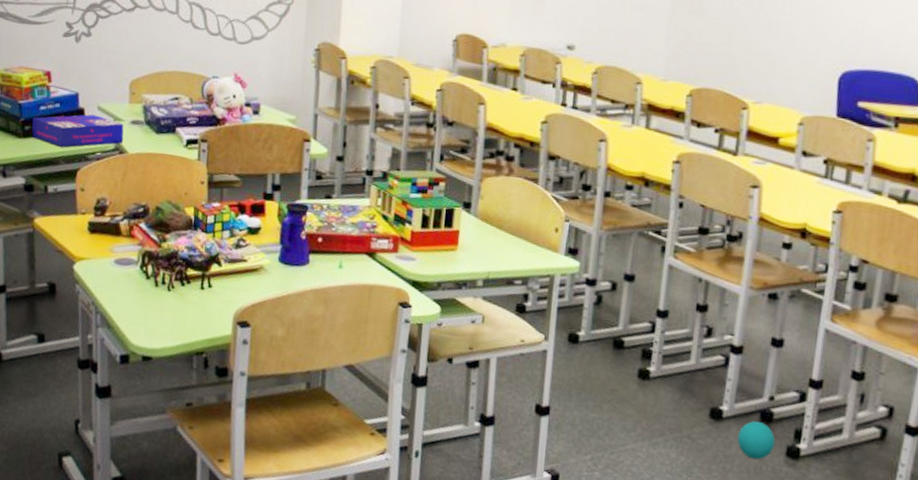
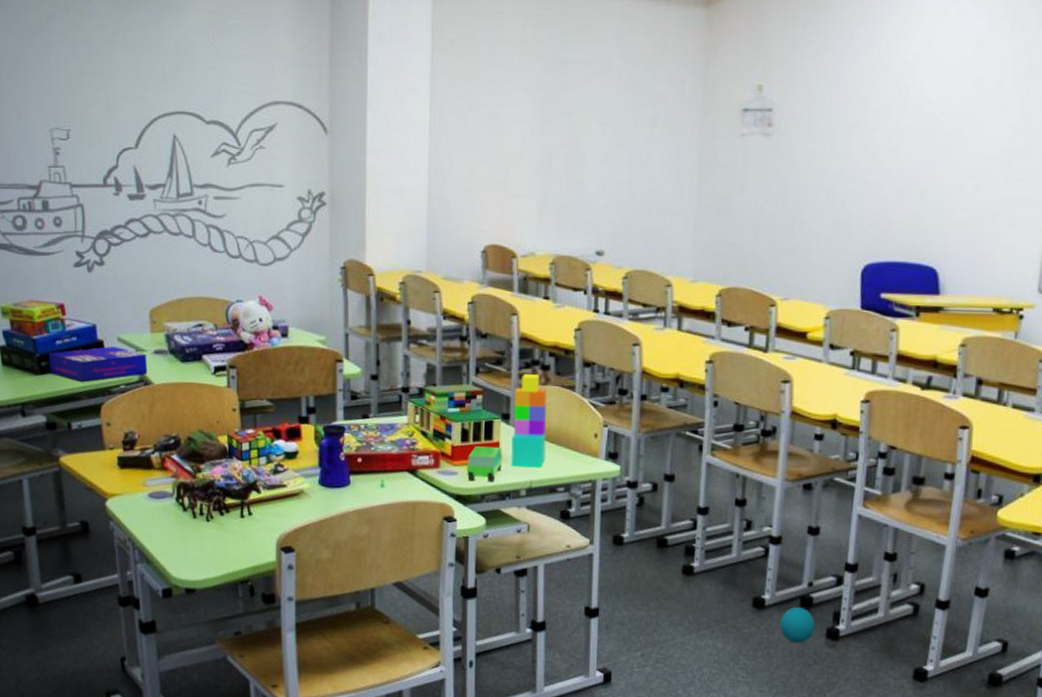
toy car: none [424,233,462,270] -> present [466,446,503,482]
toy blocks: none [469,164,510,259] -> present [511,374,547,468]

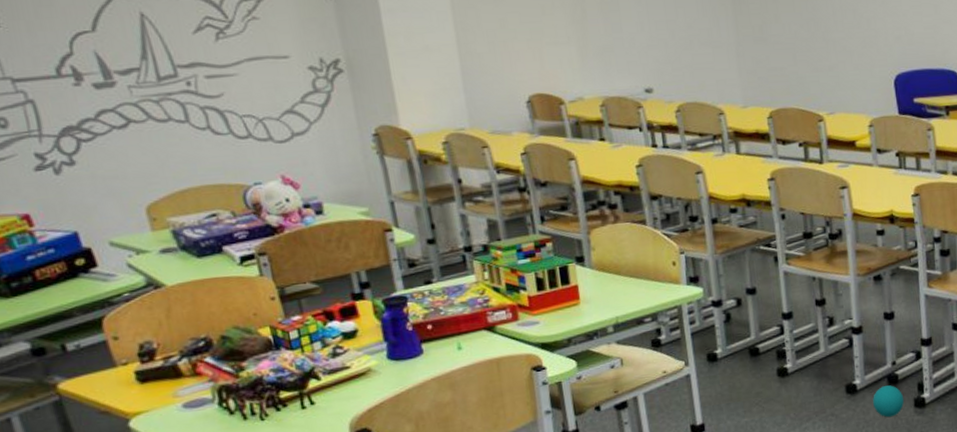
board game: present [48,346,148,383] -> none [18,252,157,299]
toy car: present [466,446,503,482] -> none [547,290,585,327]
toy blocks: present [511,374,547,468] -> none [585,214,628,307]

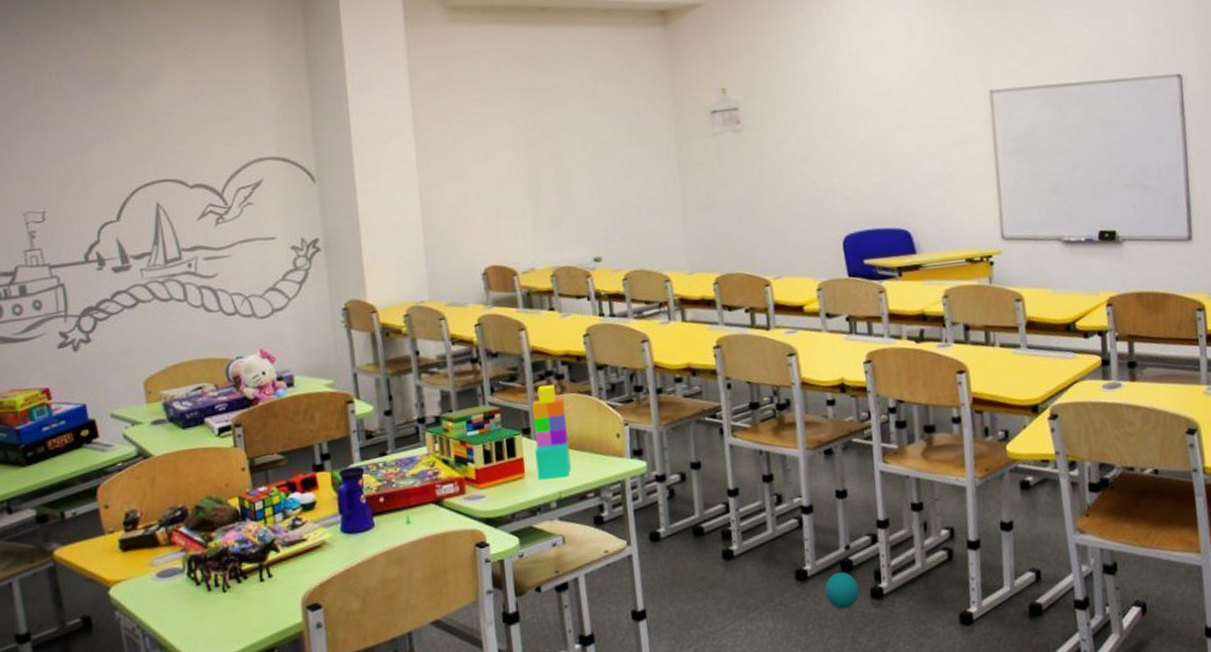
toy blocks: none [585,214,628,307] -> present [532,385,572,480]

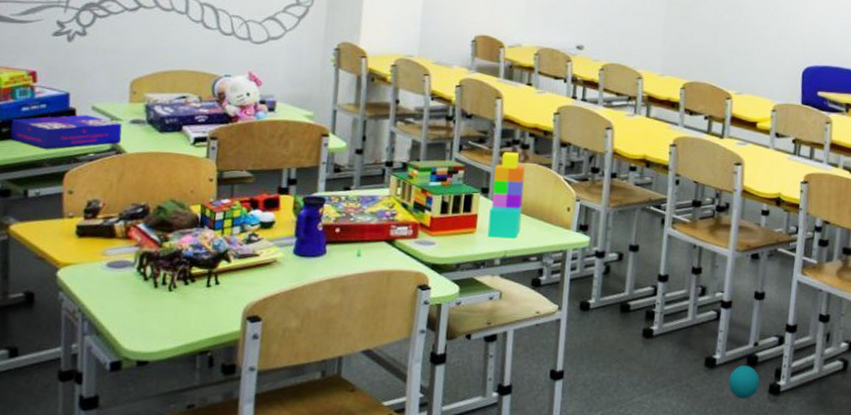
board game: none [34,423,147,468] -> present [10,115,123,150]

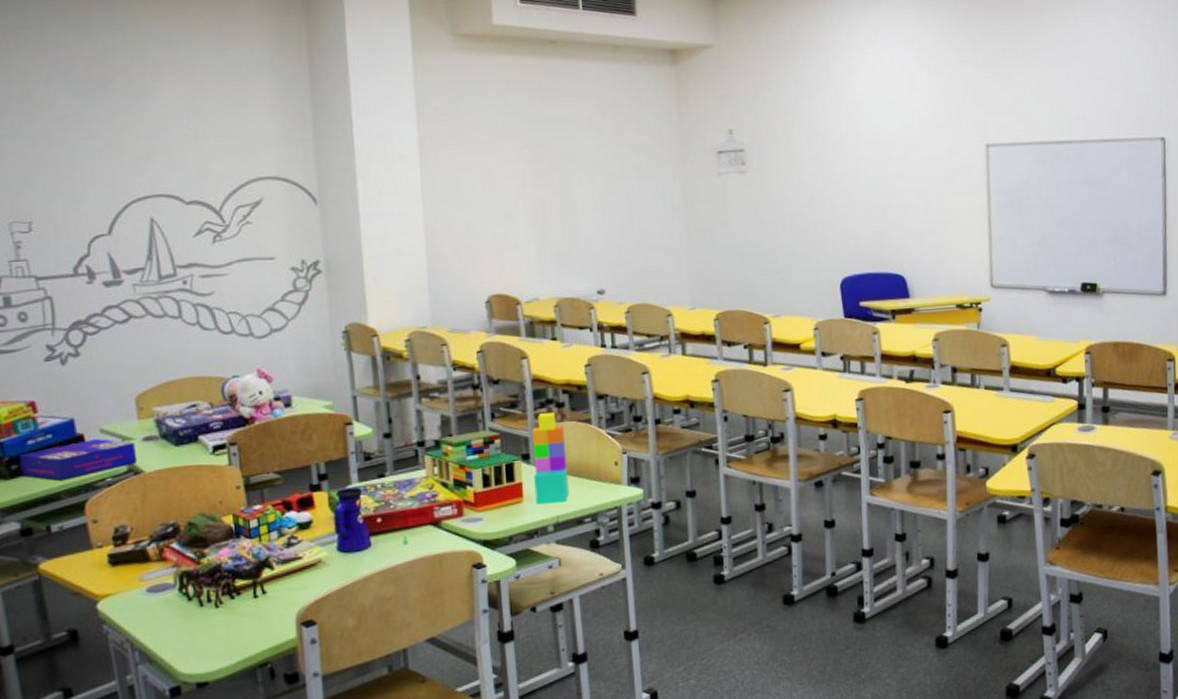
ball: present [729,366,760,399] -> none [811,597,844,632]

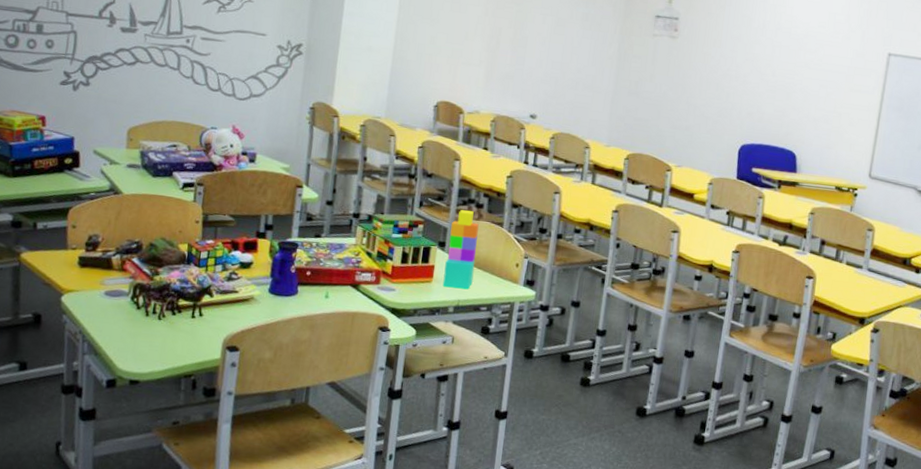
board game: present [19,439,138,482] -> none [22,157,120,188]

